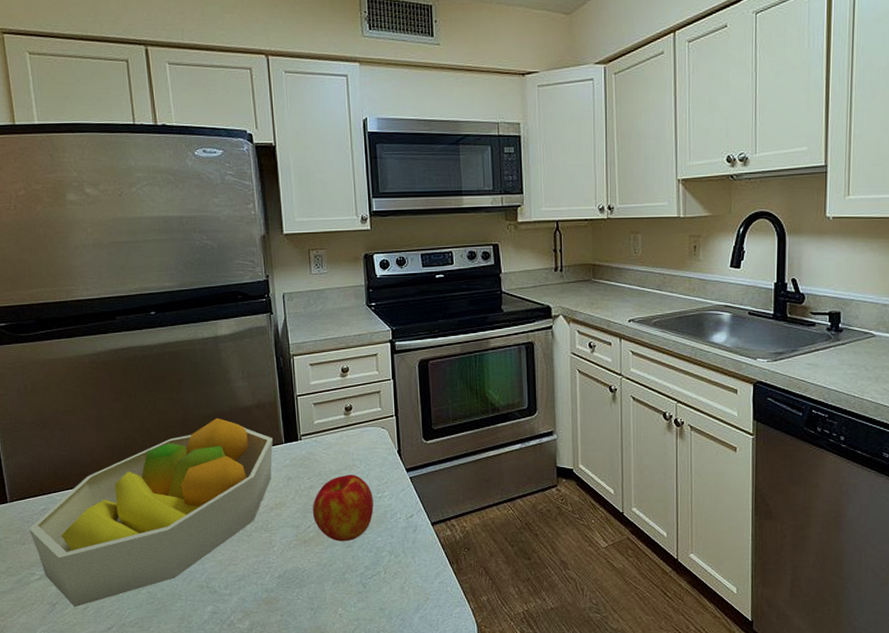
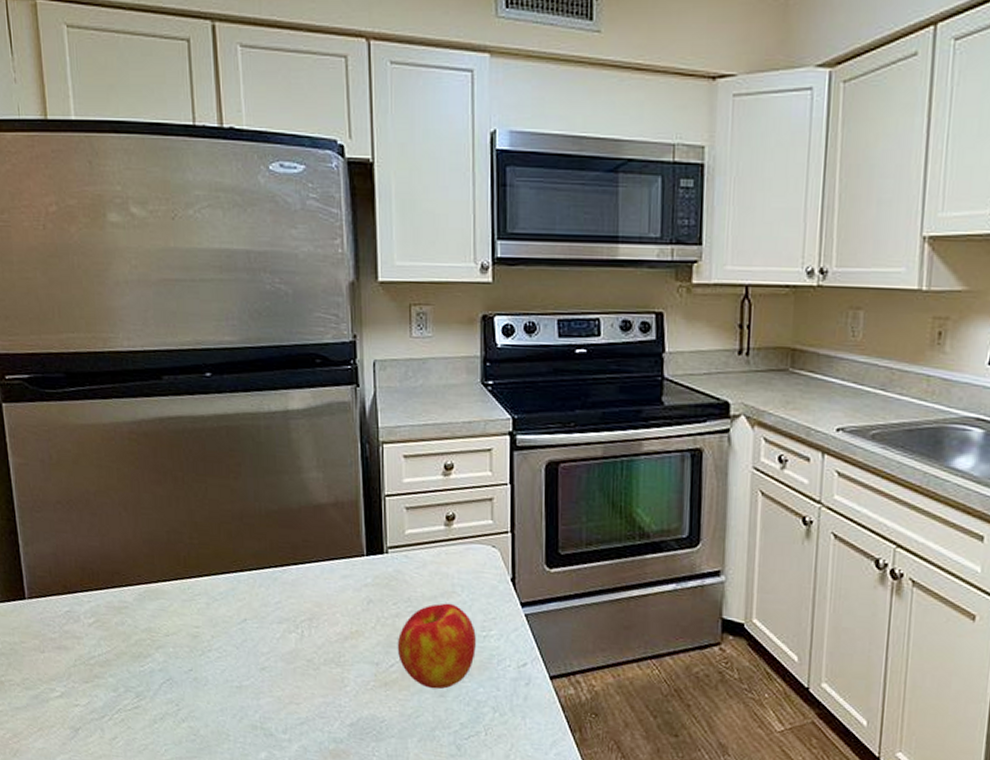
fruit bowl: present [28,418,274,607] -> none [49,516,353,736]

